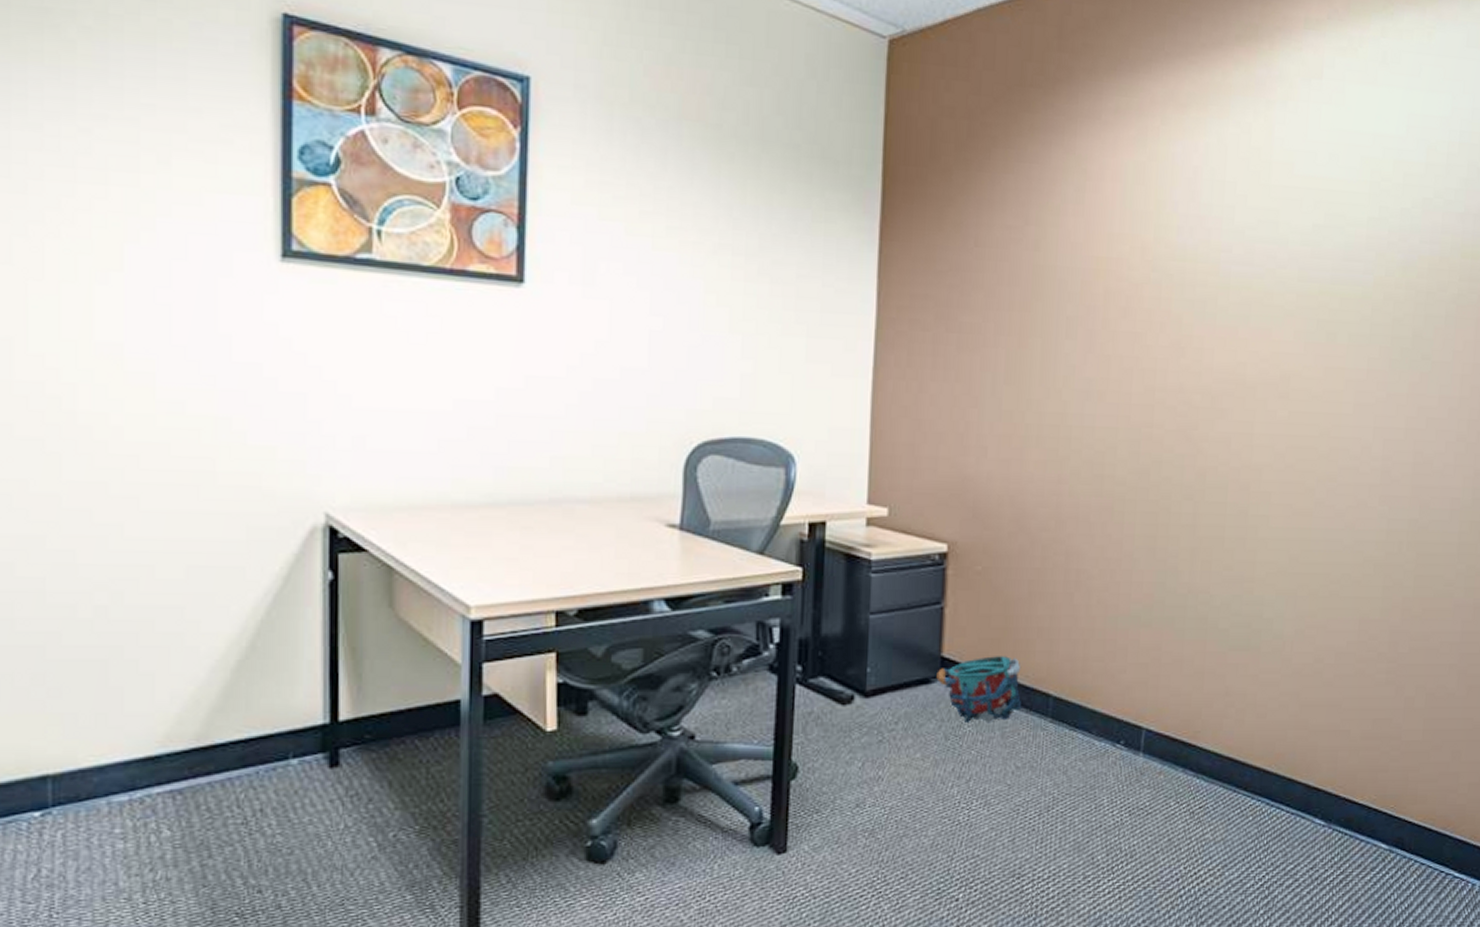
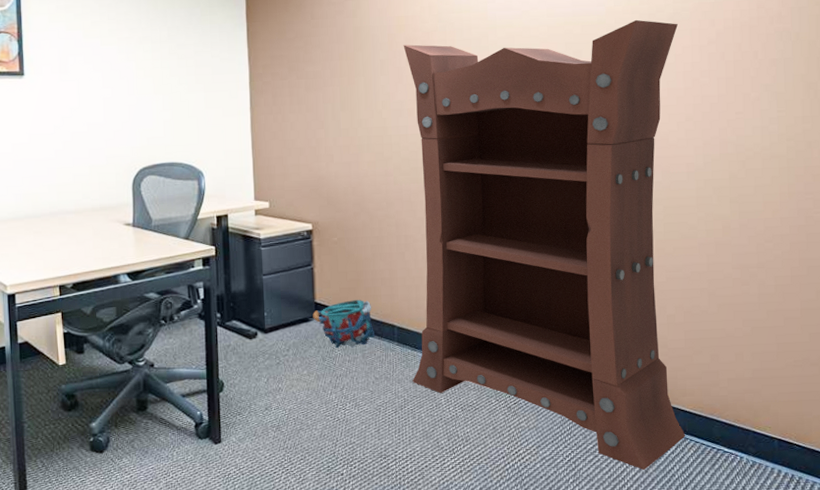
bookshelf: none [1066,297,1461,900] -> present [403,19,686,471]

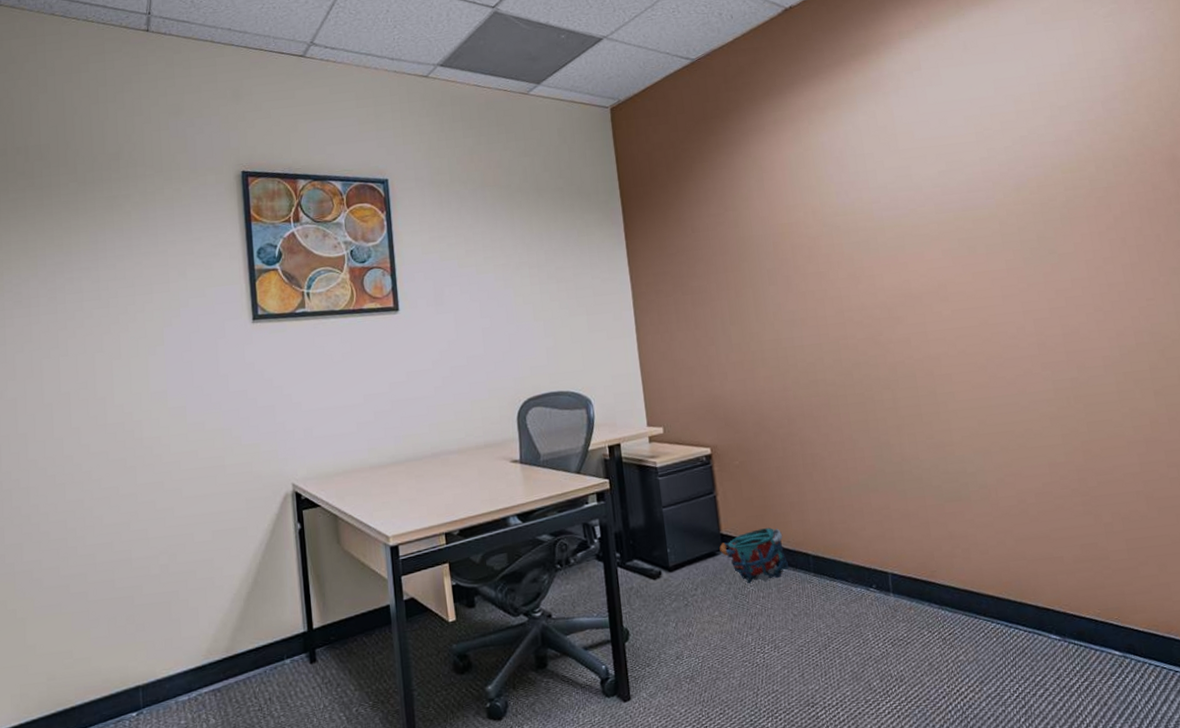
bookshelf: present [403,19,686,471] -> none [789,210,1144,703]

